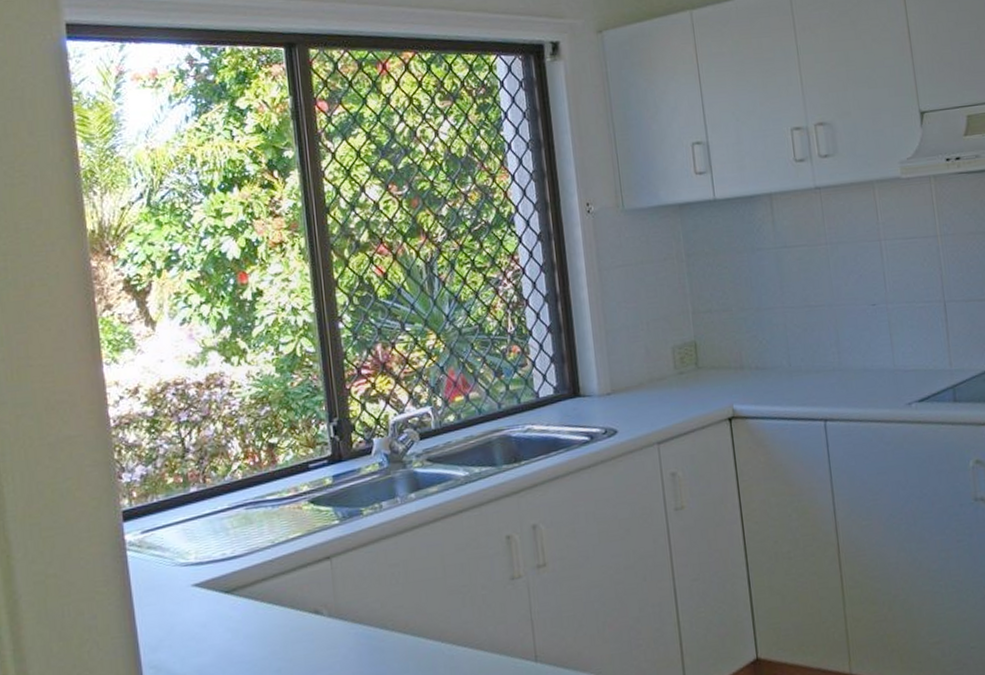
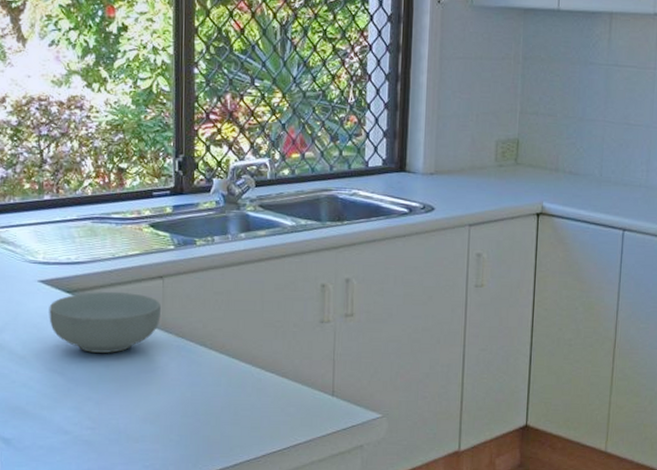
cereal bowl: none [207,581,333,658] -> present [49,292,161,353]

